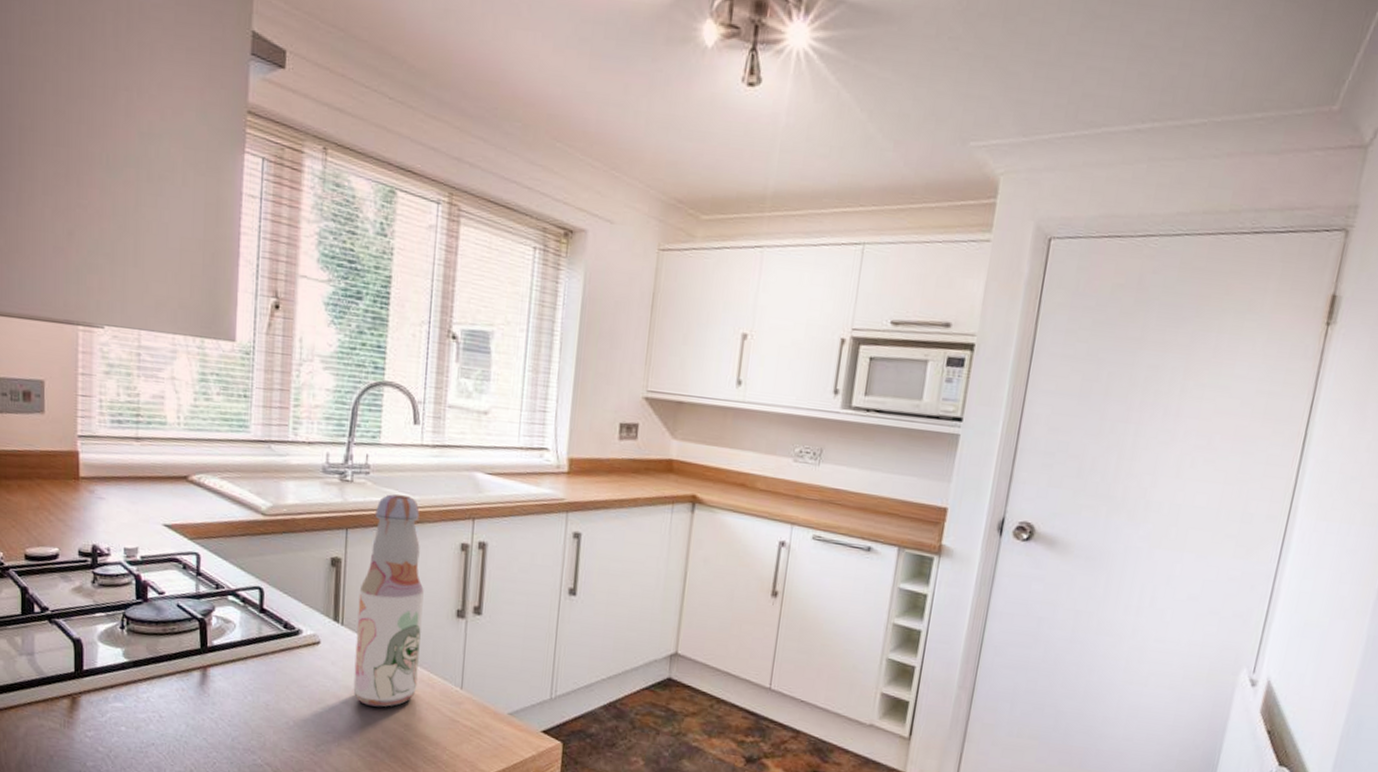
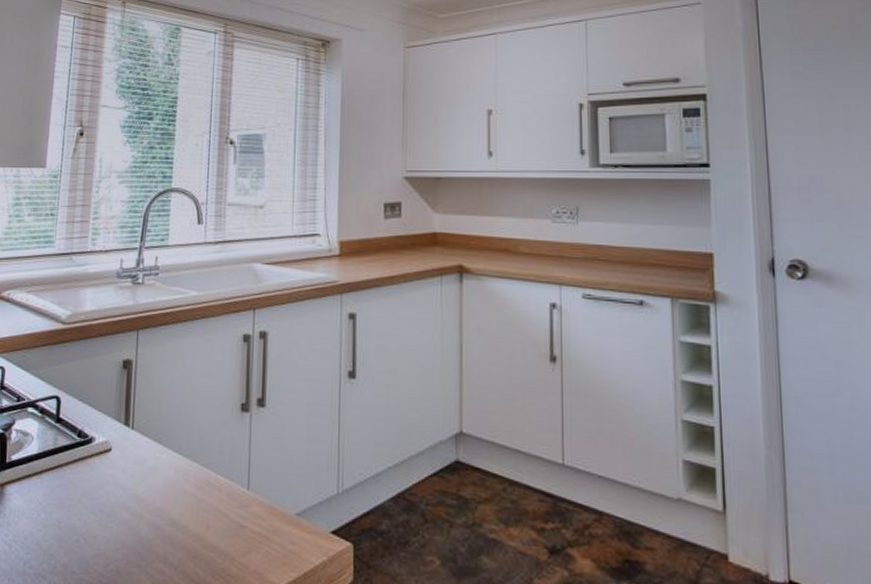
bottle: present [353,494,424,707] -> none [142,292,210,516]

